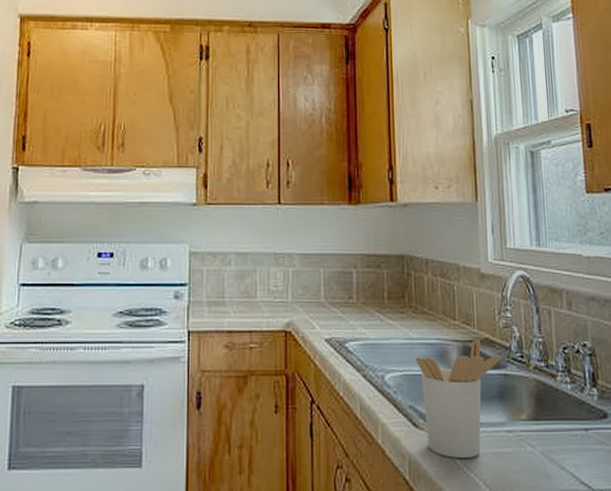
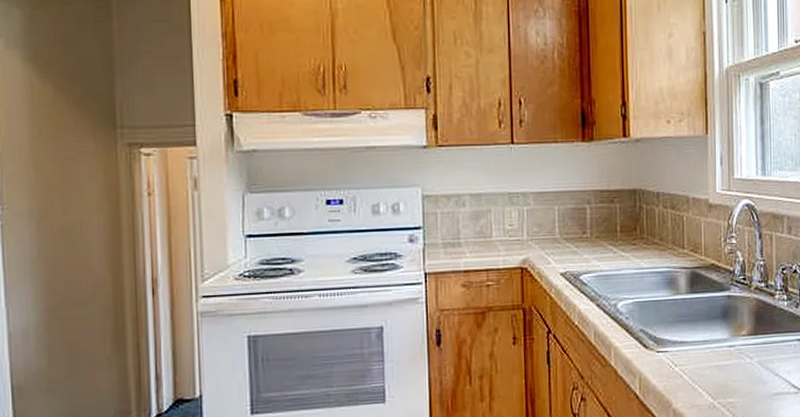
utensil holder: present [415,339,500,458] -> none [646,265,724,373]

